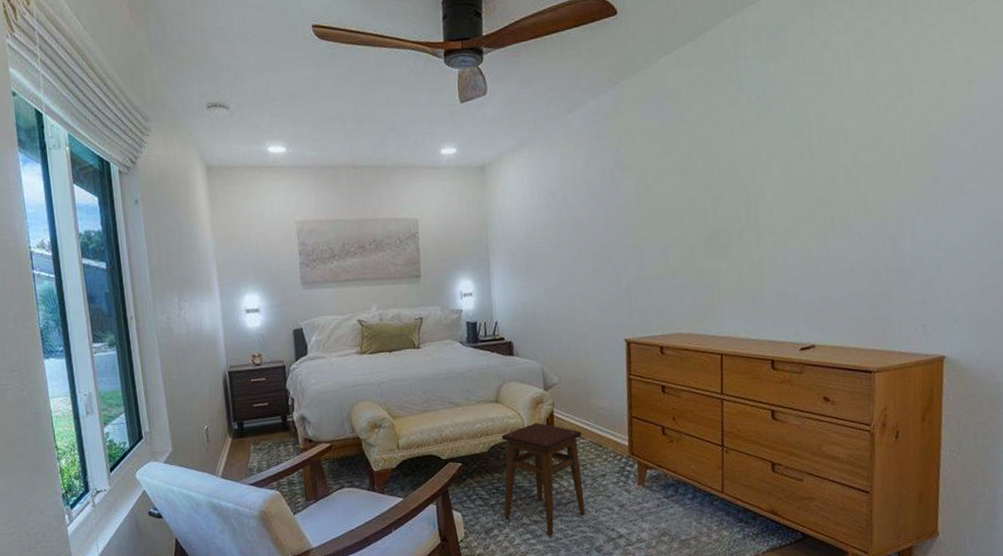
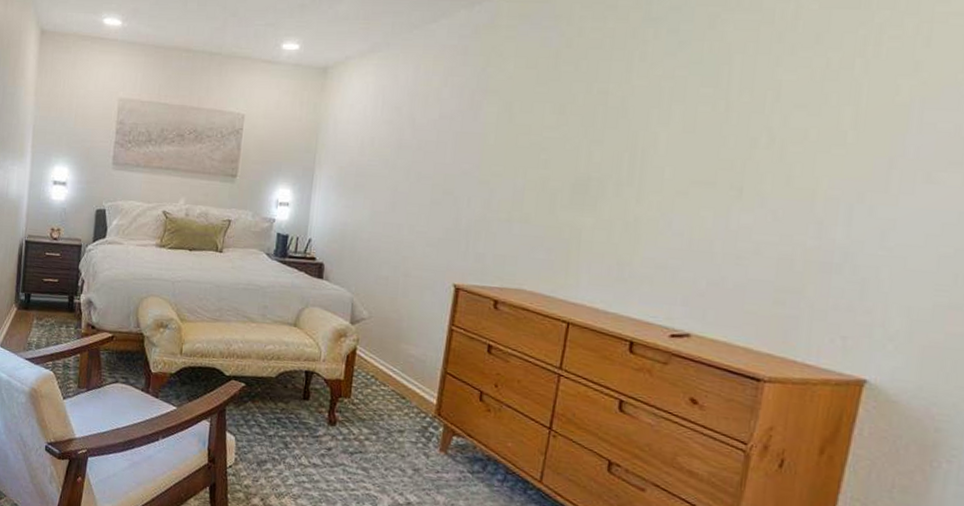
stool: present [502,422,585,536] -> none [281,357,384,484]

